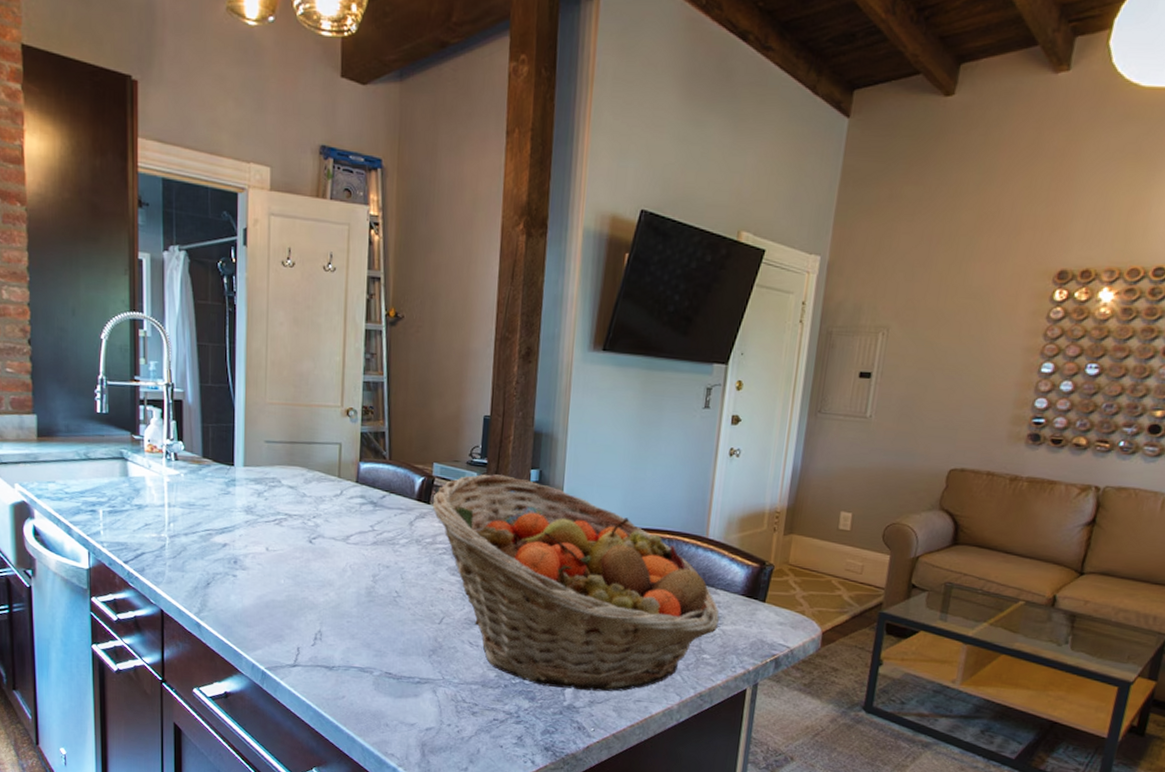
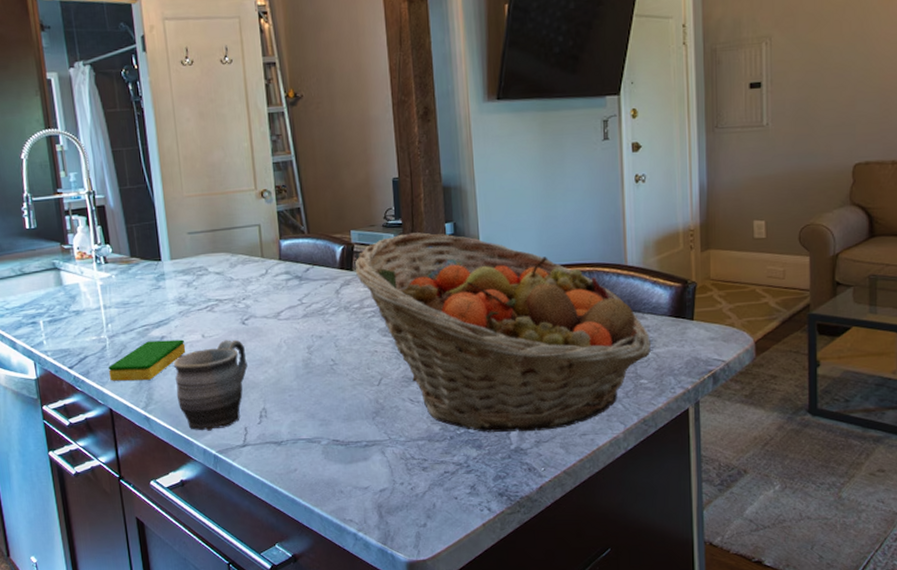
dish sponge: none [165,546,248,586] -> present [109,339,186,381]
mug: none [232,556,309,646] -> present [173,339,248,431]

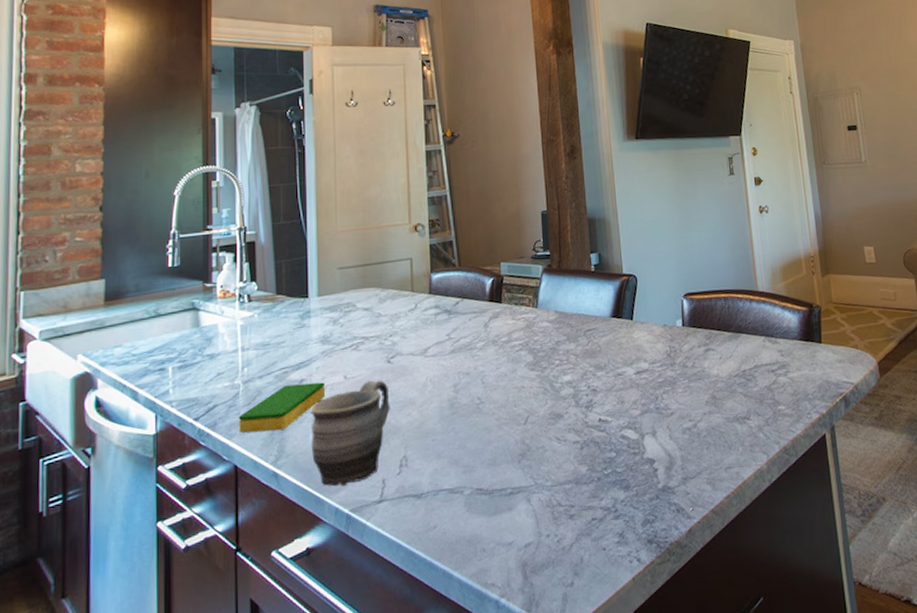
fruit basket: present [354,232,651,432] -> none [503,263,786,471]

